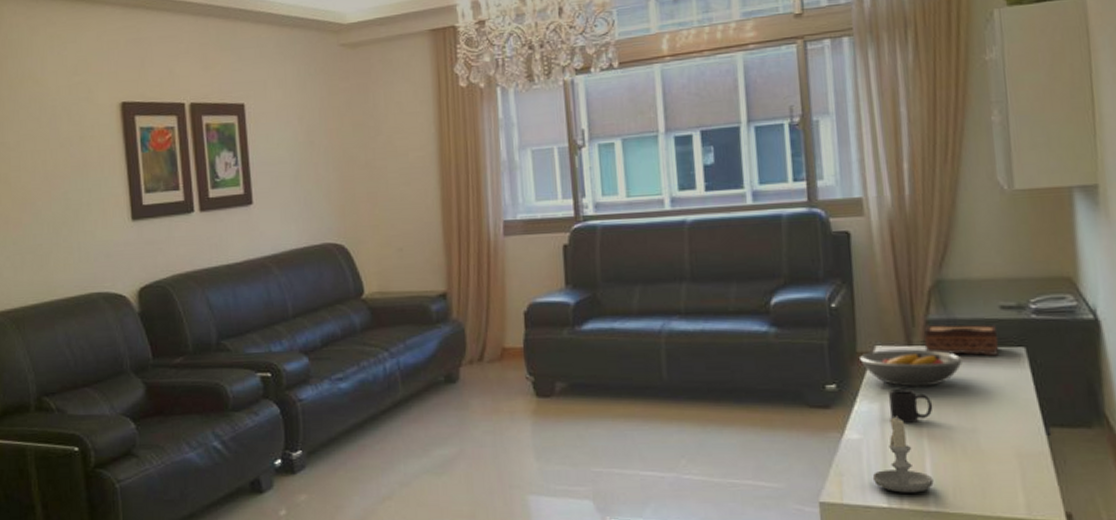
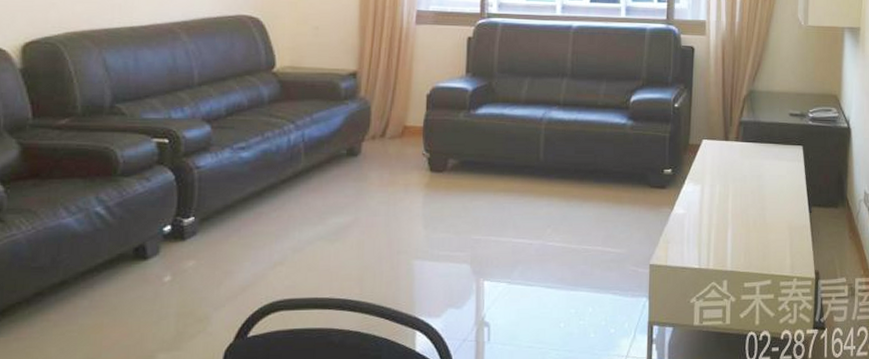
fruit bowl: present [858,349,964,387] -> none [690,143,762,174]
candle: present [872,416,934,493] -> none [690,195,732,257]
mug: present [889,389,933,423] -> none [708,175,738,202]
tissue box: present [924,324,999,356] -> none [736,125,786,151]

